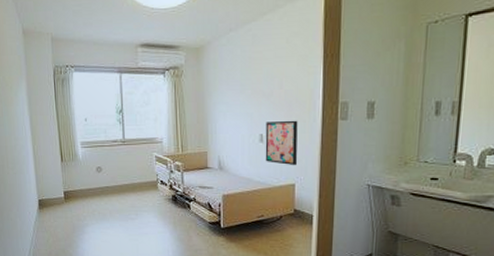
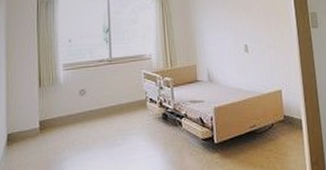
wall art: present [265,120,298,166] -> none [248,30,282,73]

